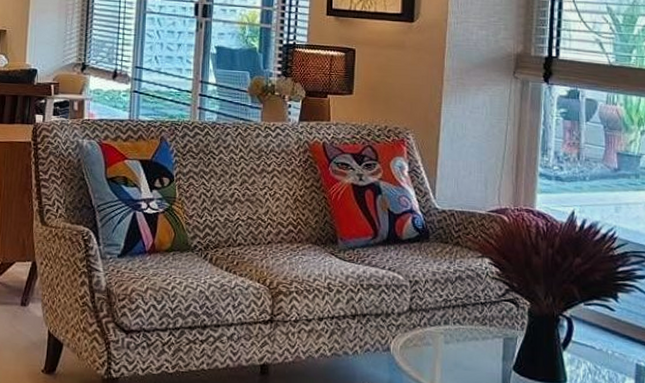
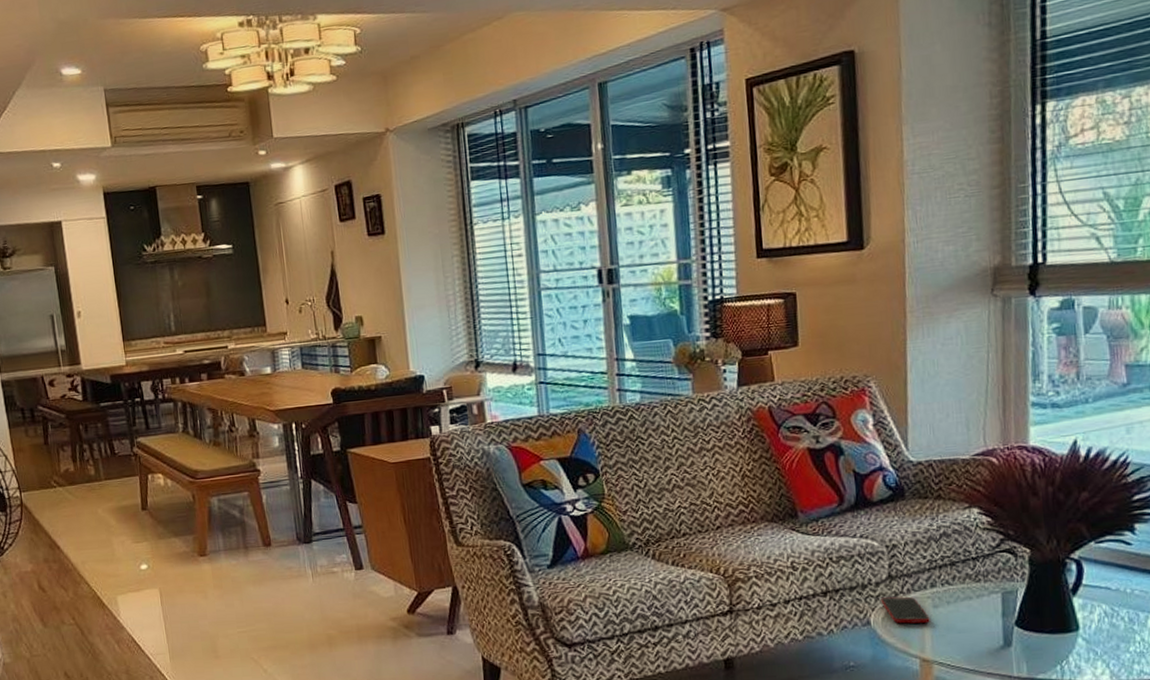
cell phone: none [401,328,441,357] -> present [880,597,930,624]

